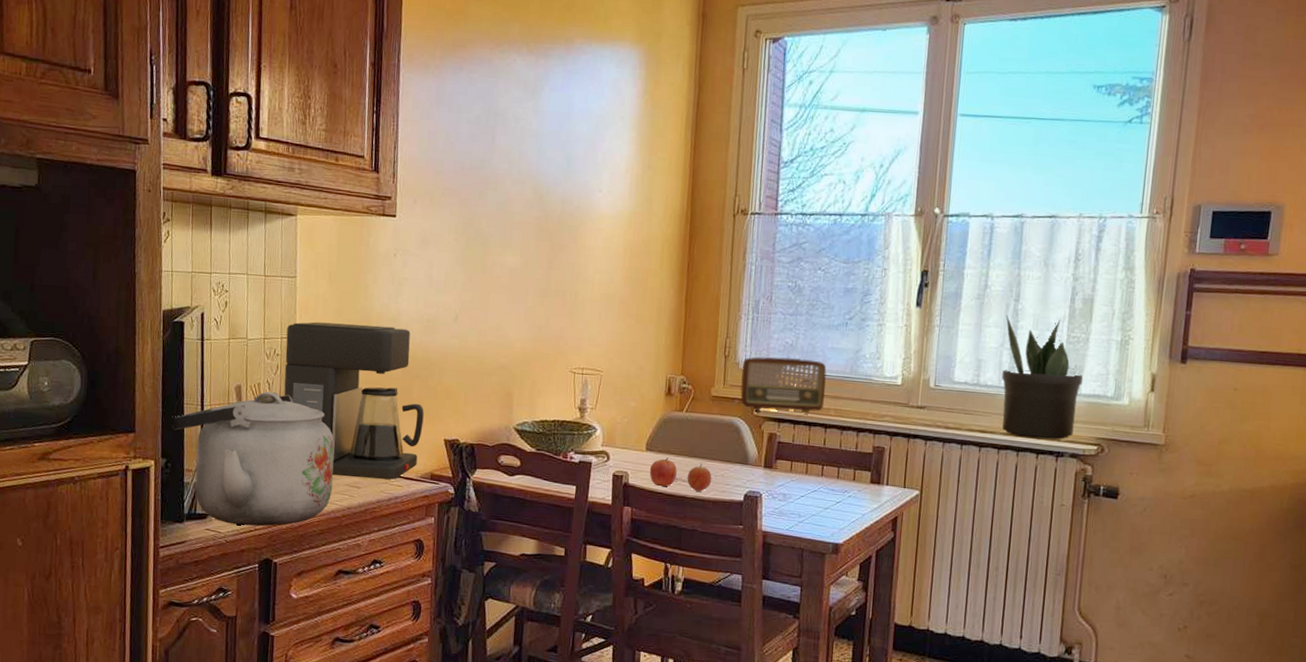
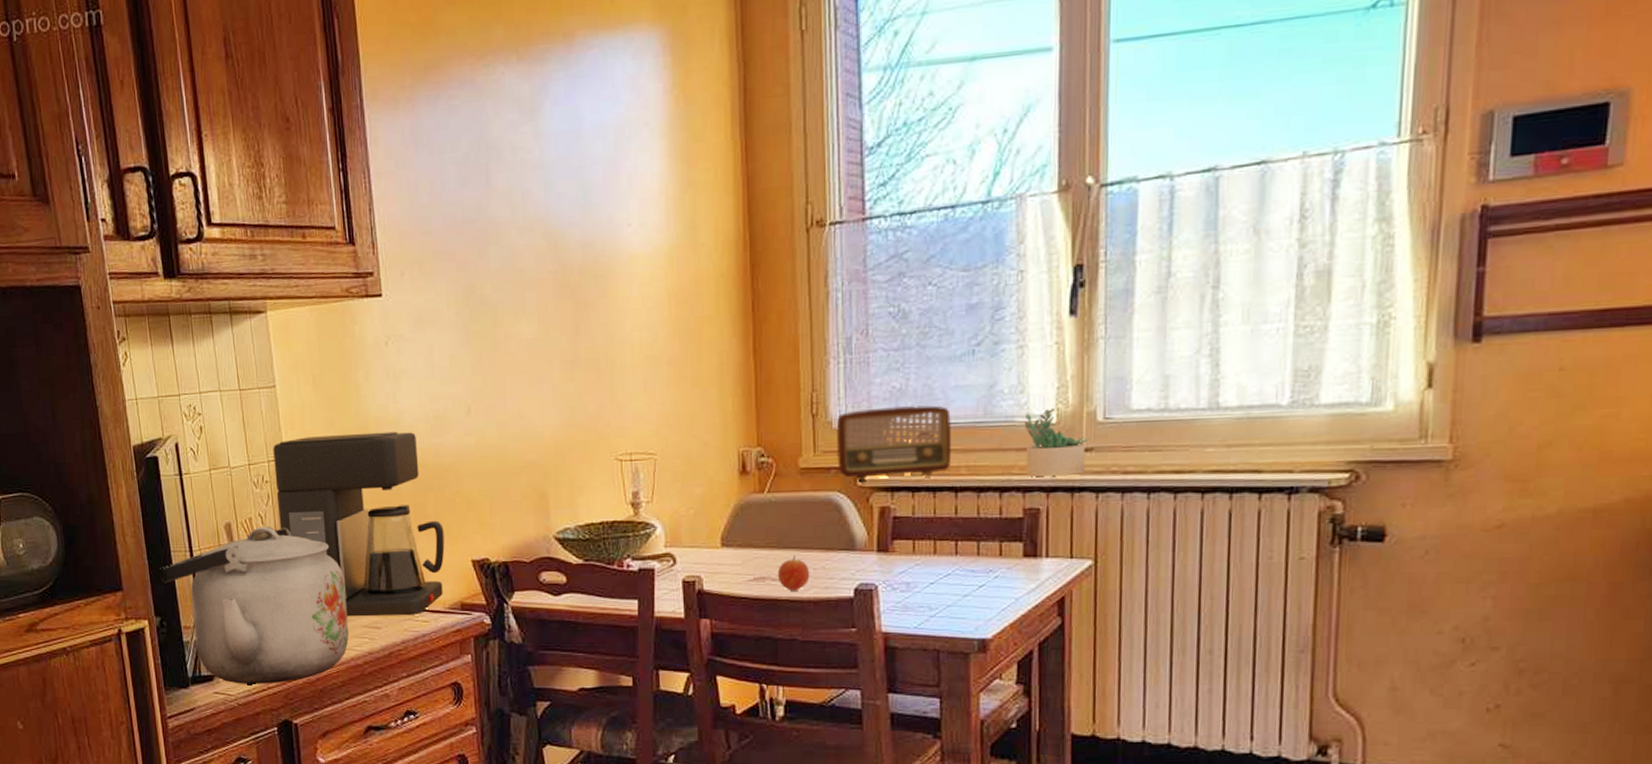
fruit: present [649,458,677,486] -> none [728,553,764,589]
succulent plant: none [877,373,924,426] -> present [1024,407,1090,478]
planter: present [1001,315,1083,440] -> none [1200,306,1321,474]

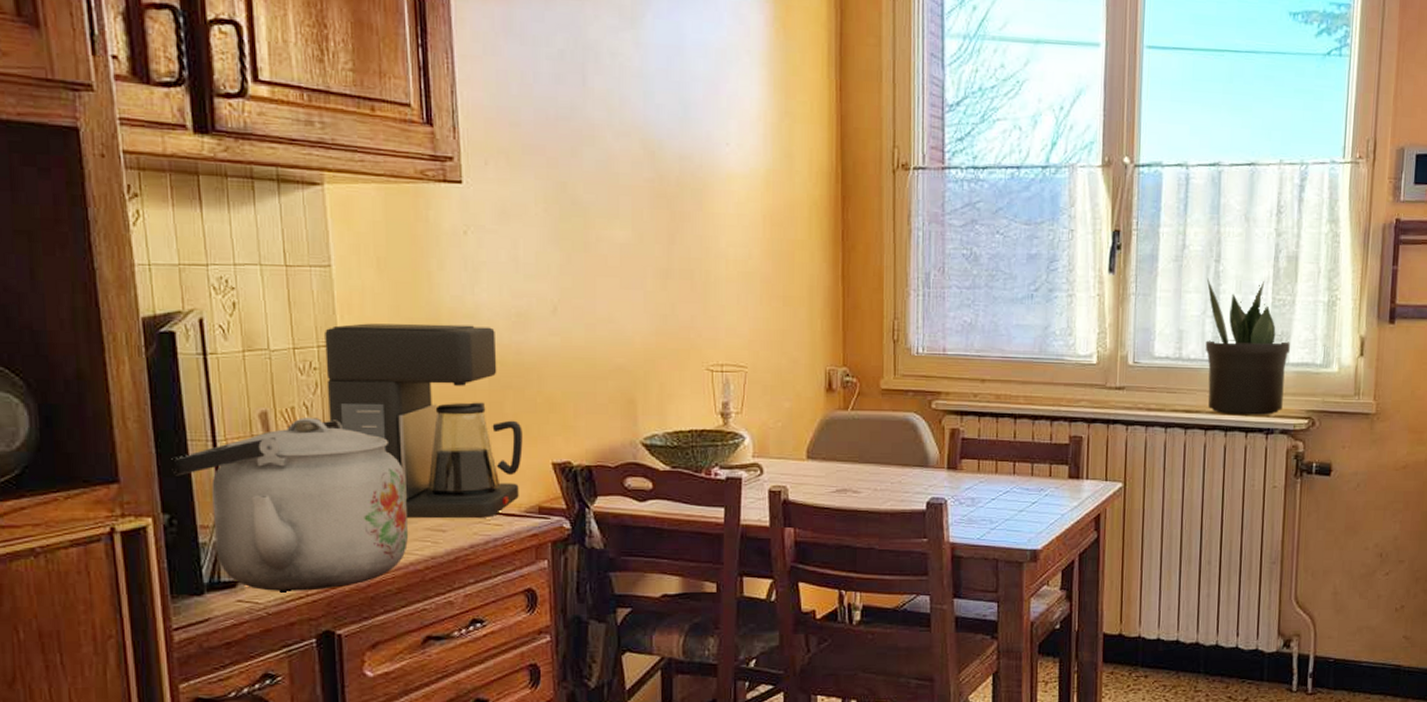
fruit: present [777,555,810,591] -> none [858,469,888,503]
radio receiver: present [837,405,951,481] -> none [915,338,1012,404]
succulent plant: present [1024,407,1090,478] -> none [1071,350,1122,410]
planter: none [1200,306,1321,474] -> present [1205,278,1290,416]

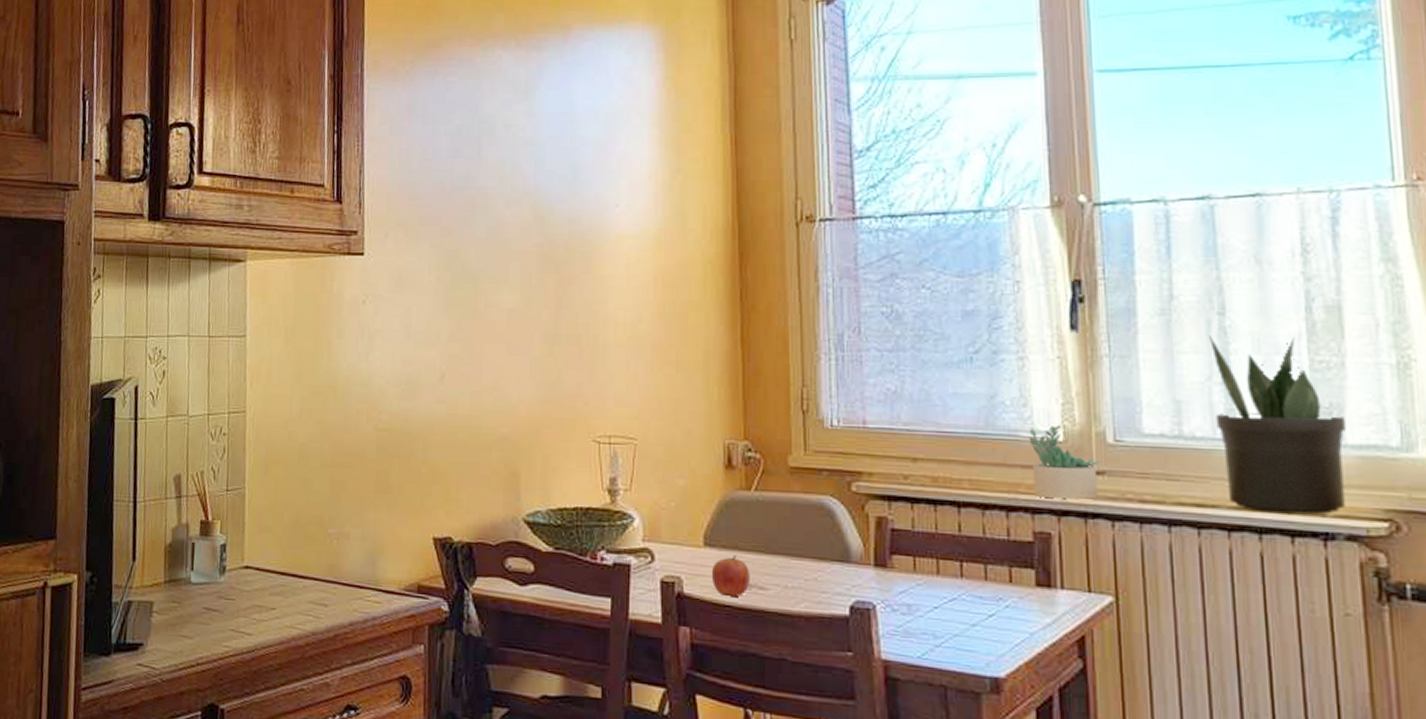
kettle: present [171,418,409,591] -> none [98,482,295,660]
coffee maker: present [325,323,523,519] -> none [232,390,406,594]
fruit: none [813,466,846,500] -> present [711,555,750,596]
succulent plant: none [1071,350,1122,410] -> present [1029,424,1101,501]

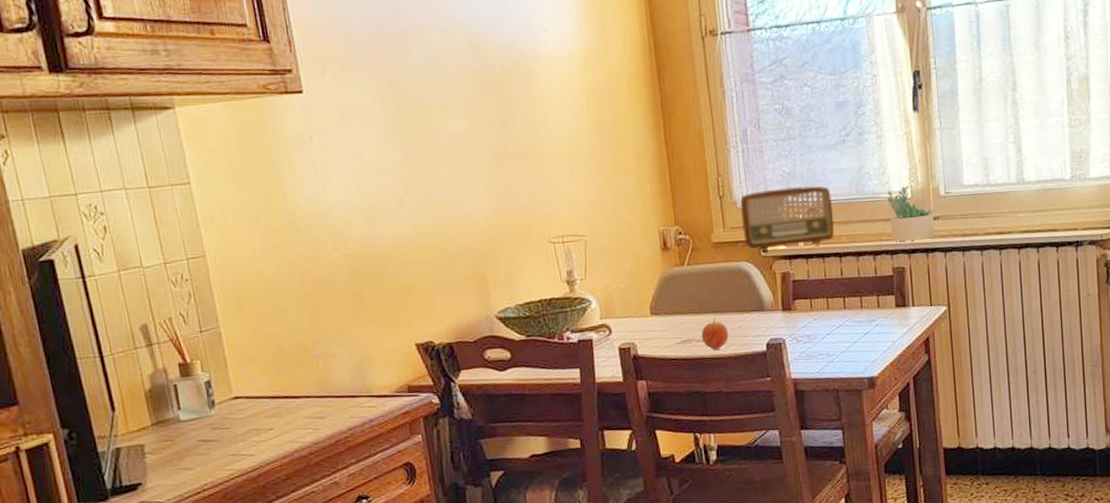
fruit: present [711,555,750,596] -> none [658,319,690,351]
fruit: none [765,562,801,603] -> present [701,318,729,350]
radio receiver: none [829,409,951,488] -> present [740,186,834,251]
planter: present [1209,335,1346,516] -> none [1006,104,1090,233]

